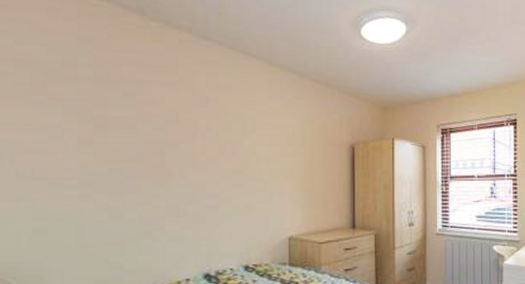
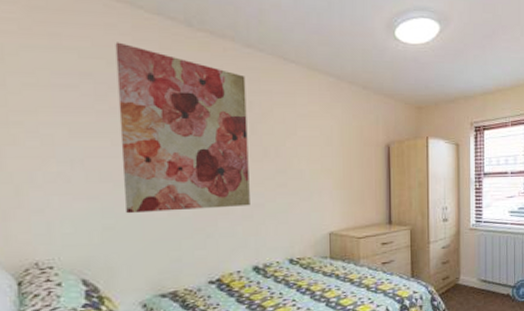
wall art: none [58,28,203,215] -> present [115,42,250,214]

